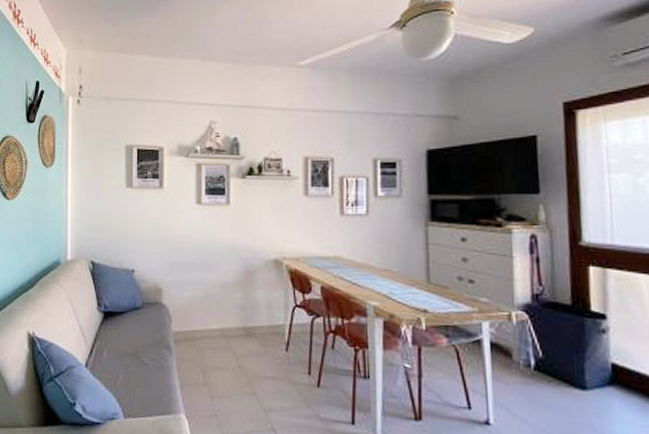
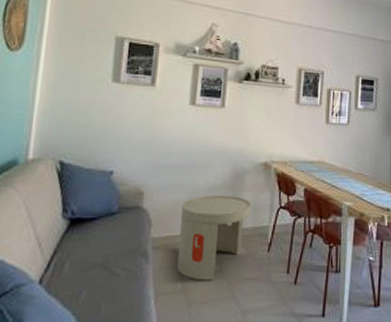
side table: none [196,292,266,376] -> present [176,195,252,281]

